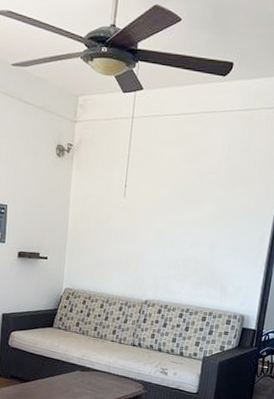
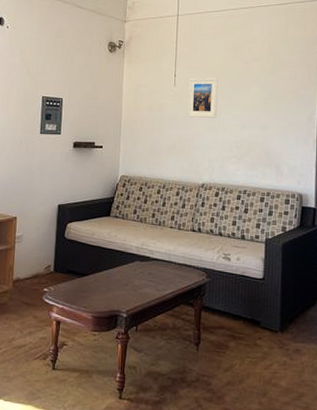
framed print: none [135,189,171,234] -> present [187,77,218,118]

